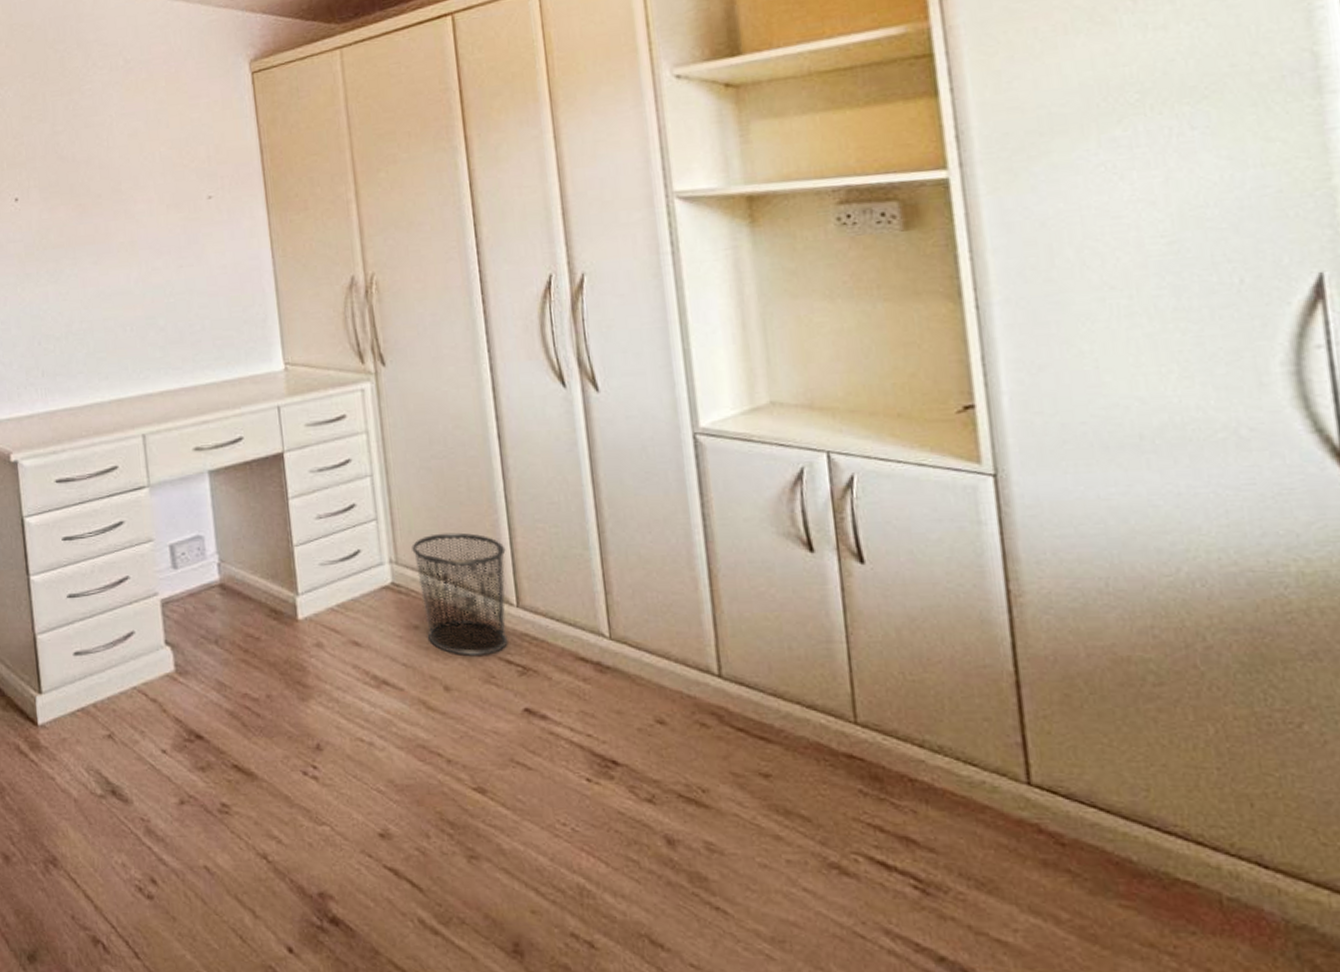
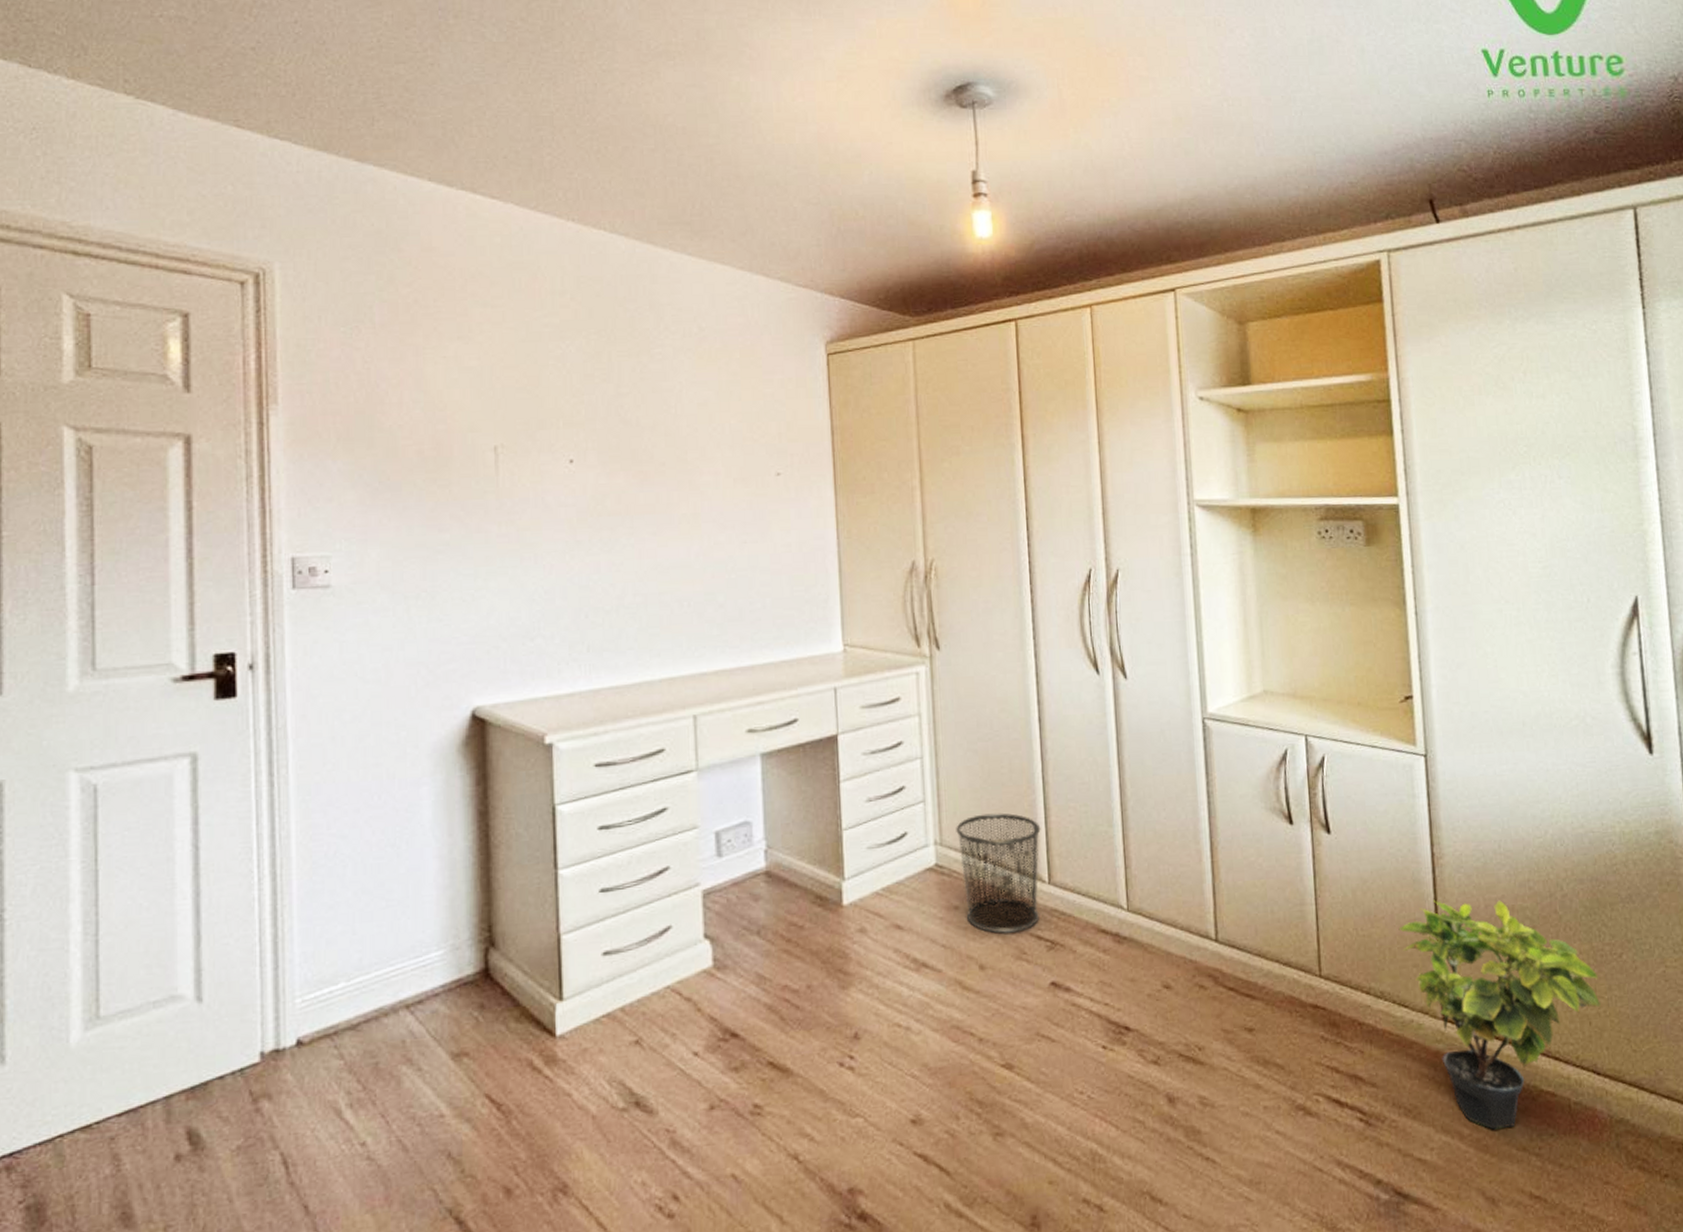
potted plant: none [962,644,1268,919] -> present [1398,900,1601,1130]

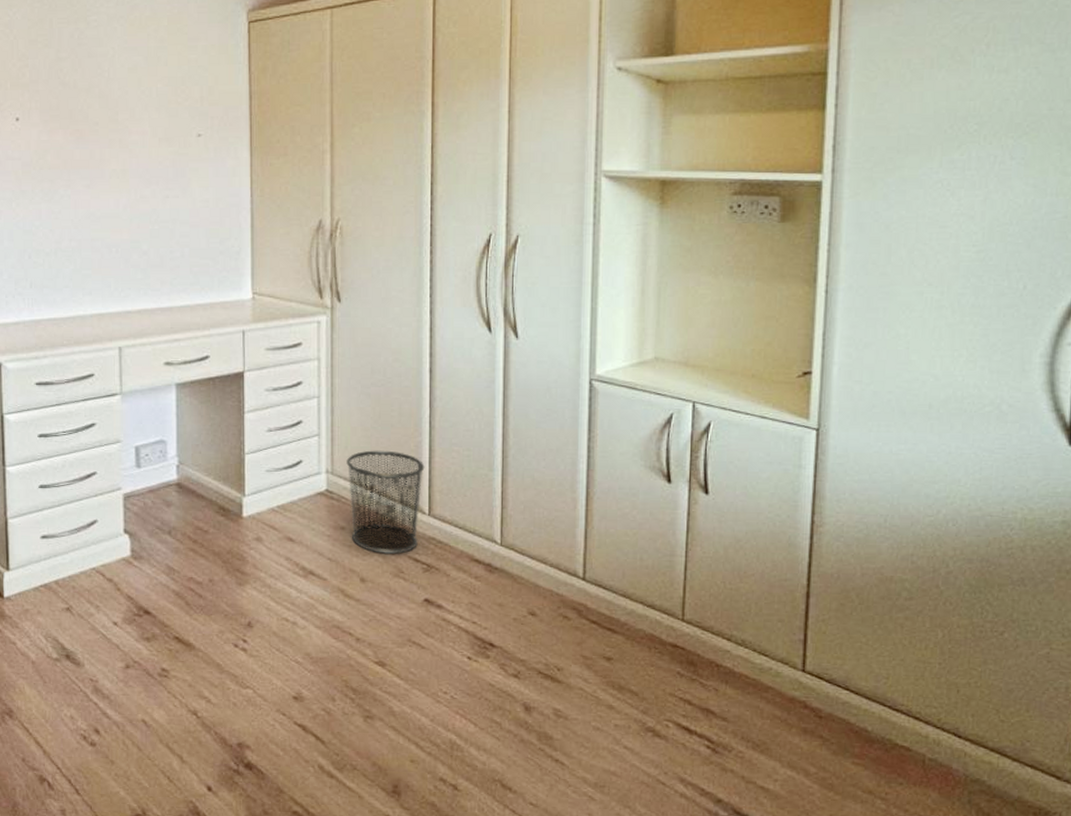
potted plant: present [1398,900,1601,1130] -> none [767,564,974,772]

